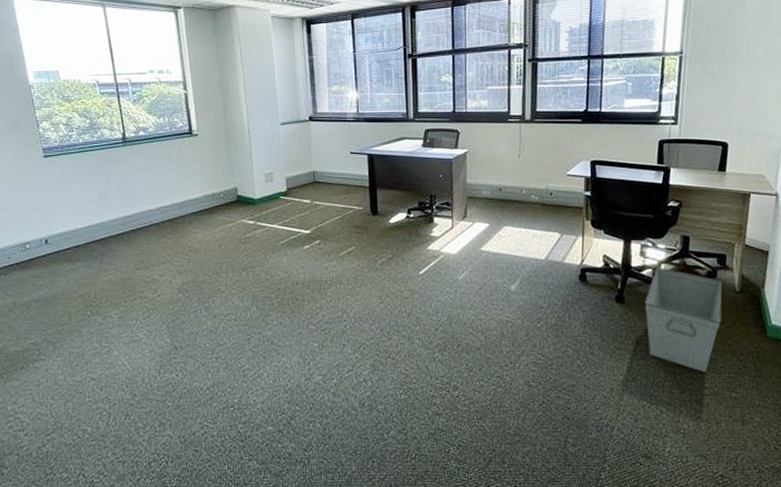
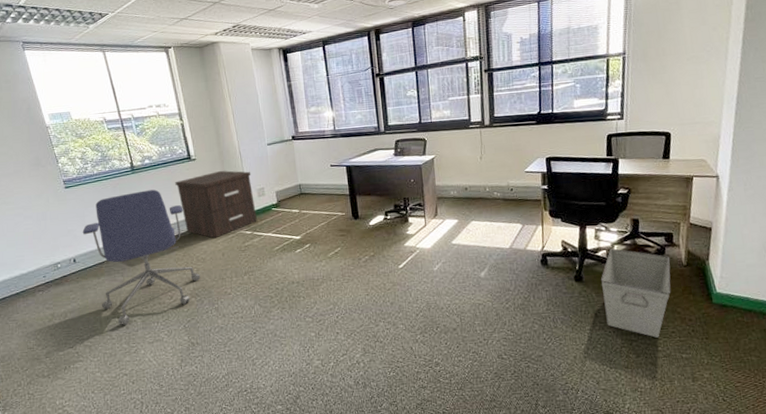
office chair: none [58,166,192,320] -> present [82,189,201,325]
nightstand: none [172,149,263,227] -> present [175,170,258,239]

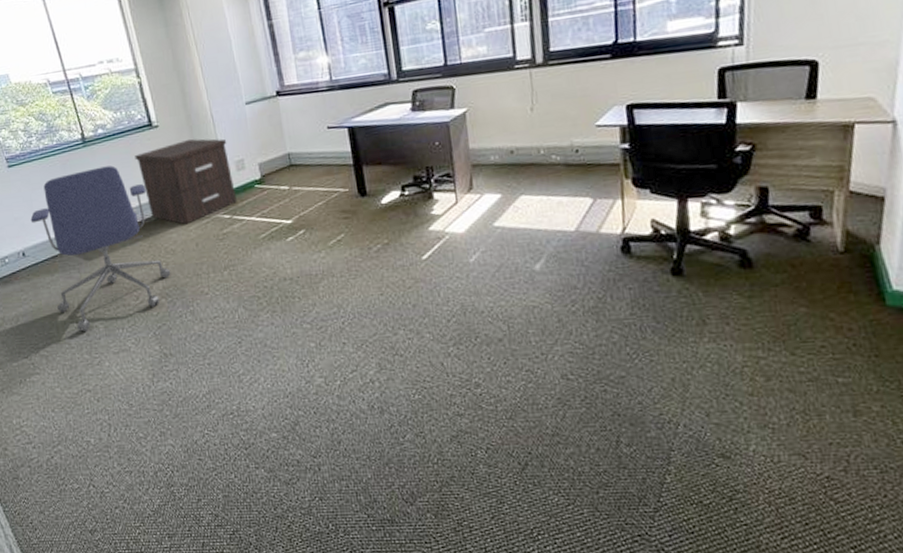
storage bin: present [600,248,671,338] -> none [710,229,820,354]

